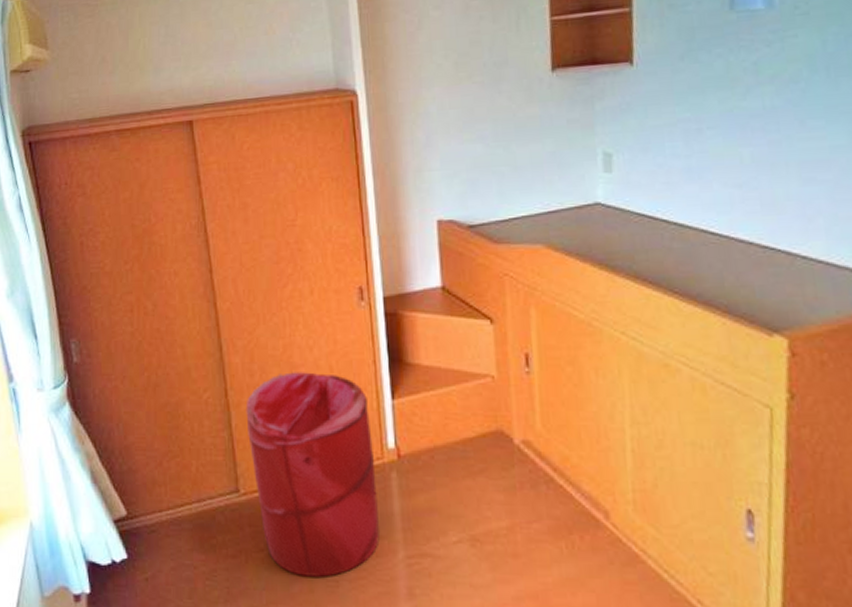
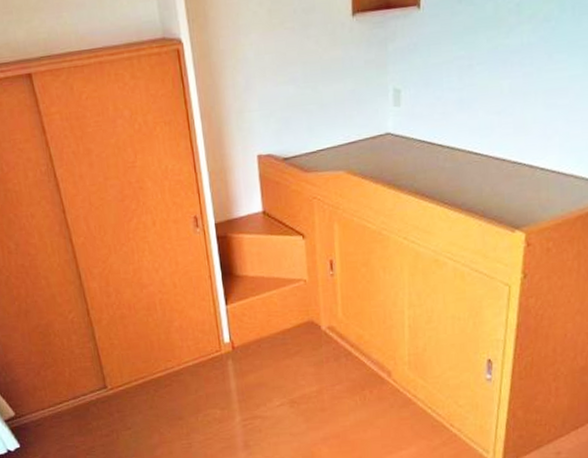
laundry hamper: present [245,372,380,577] -> none [106,289,221,443]

